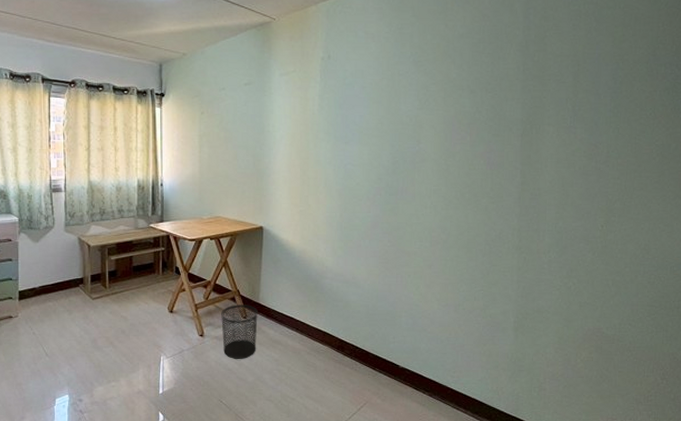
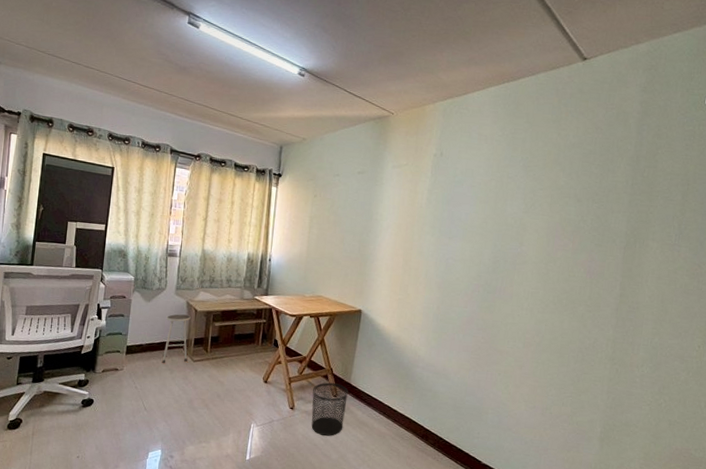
stool: none [58,251,86,306] -> present [162,314,191,364]

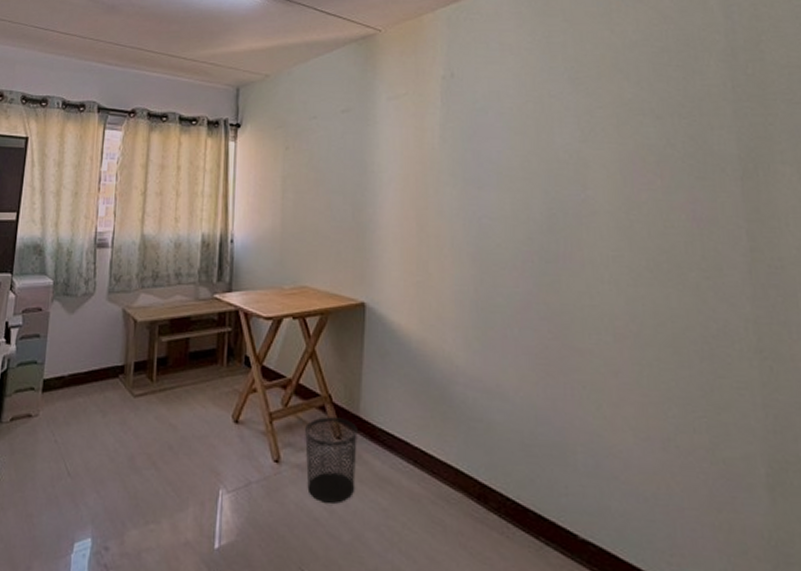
stool: present [162,314,191,364] -> none [91,328,129,404]

